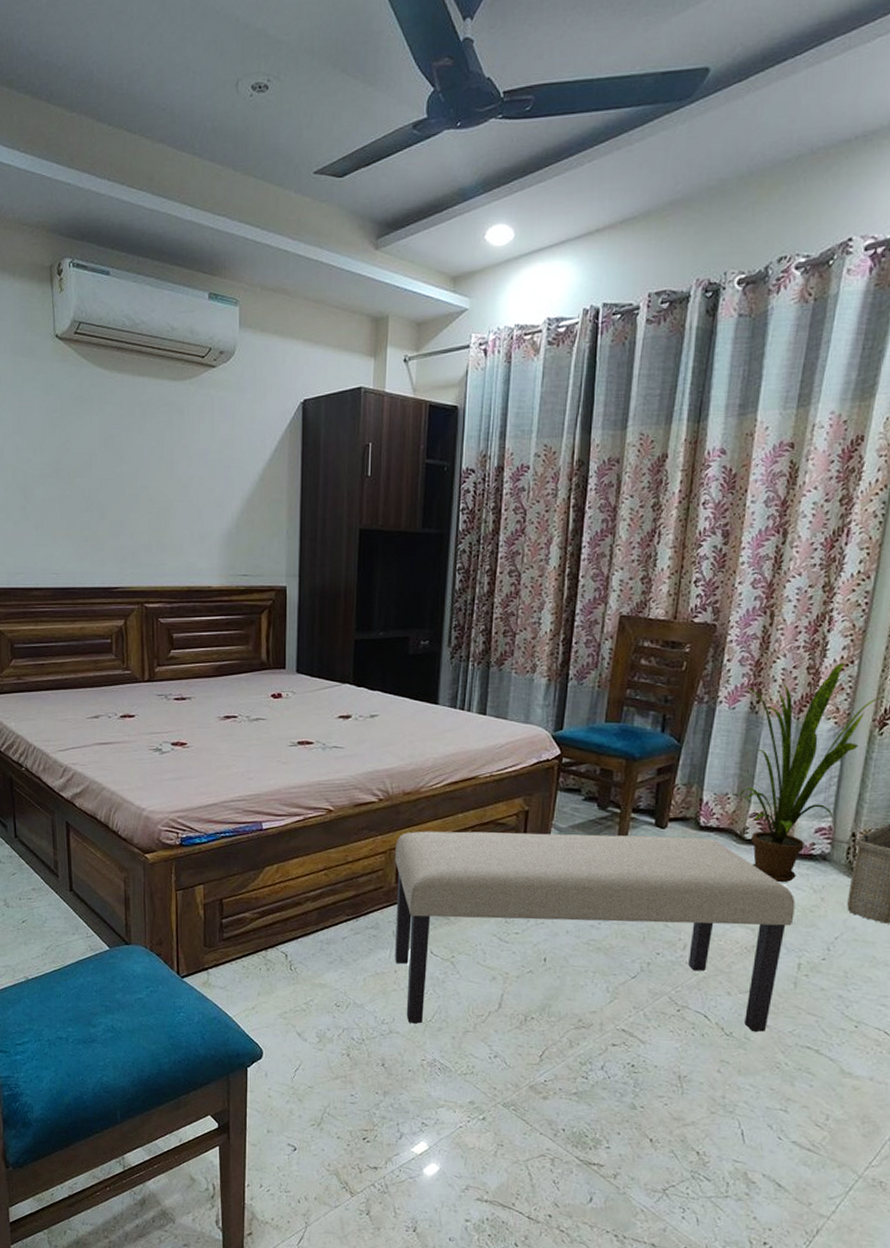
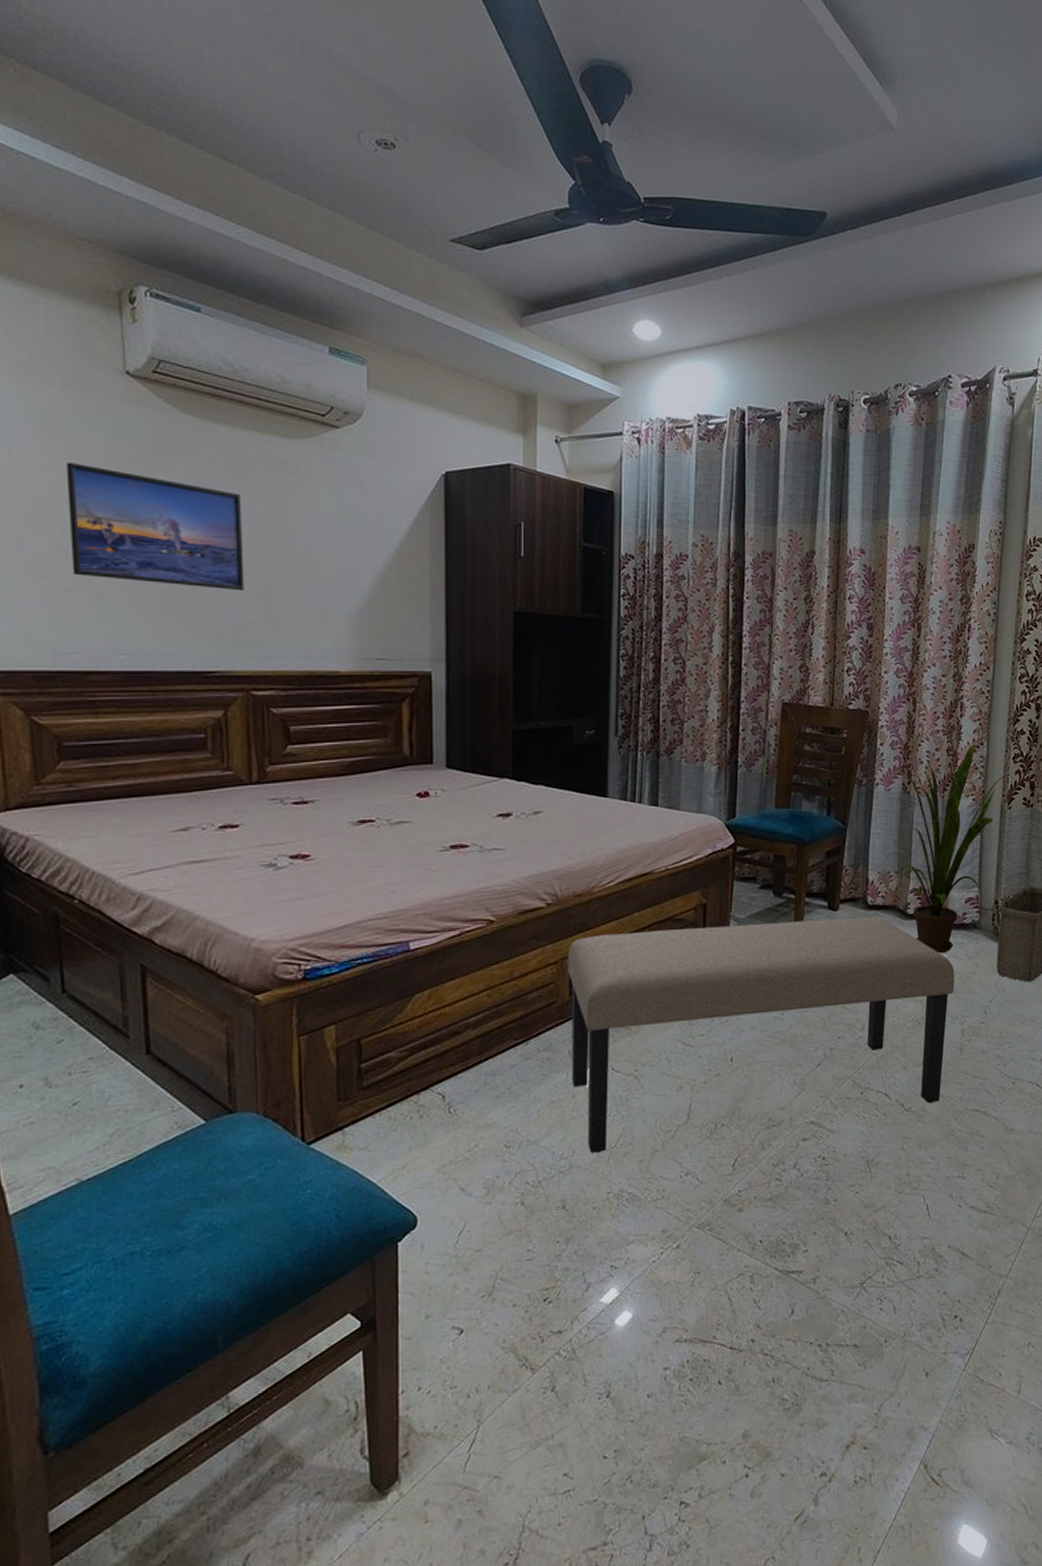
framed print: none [15,416,140,519] -> present [66,461,244,591]

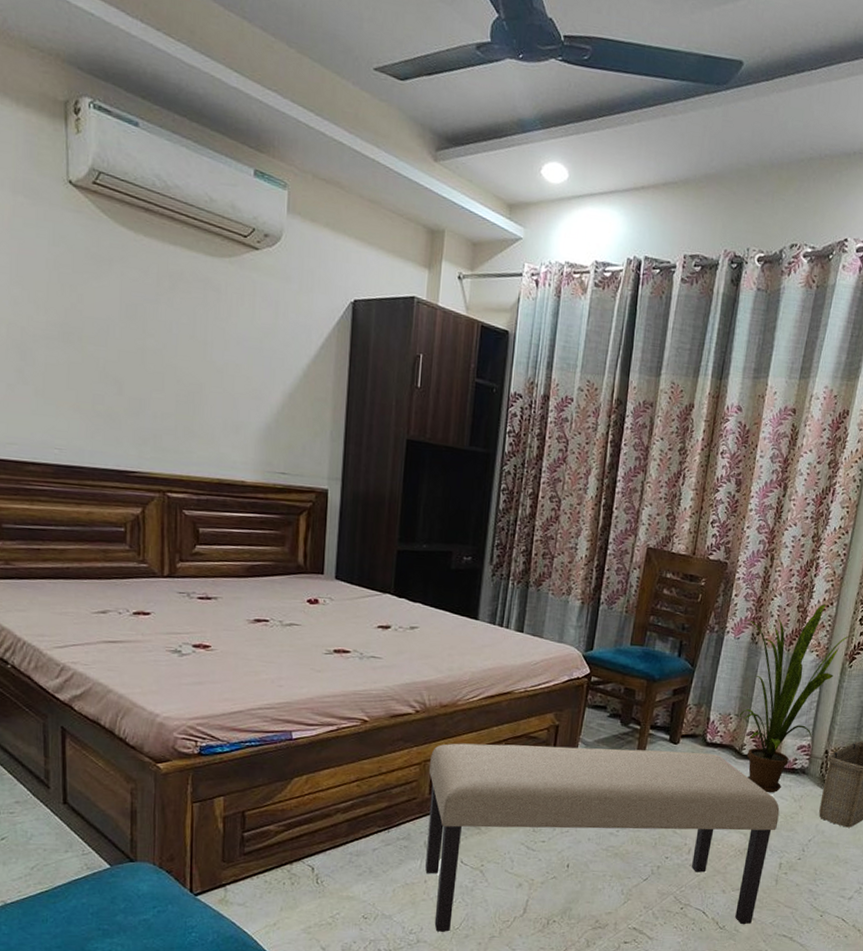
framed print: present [66,461,244,591] -> none [12,264,167,399]

